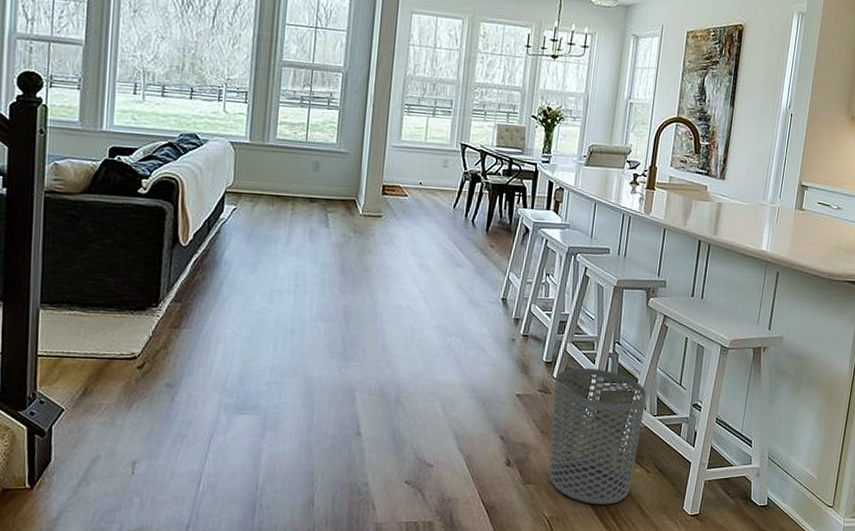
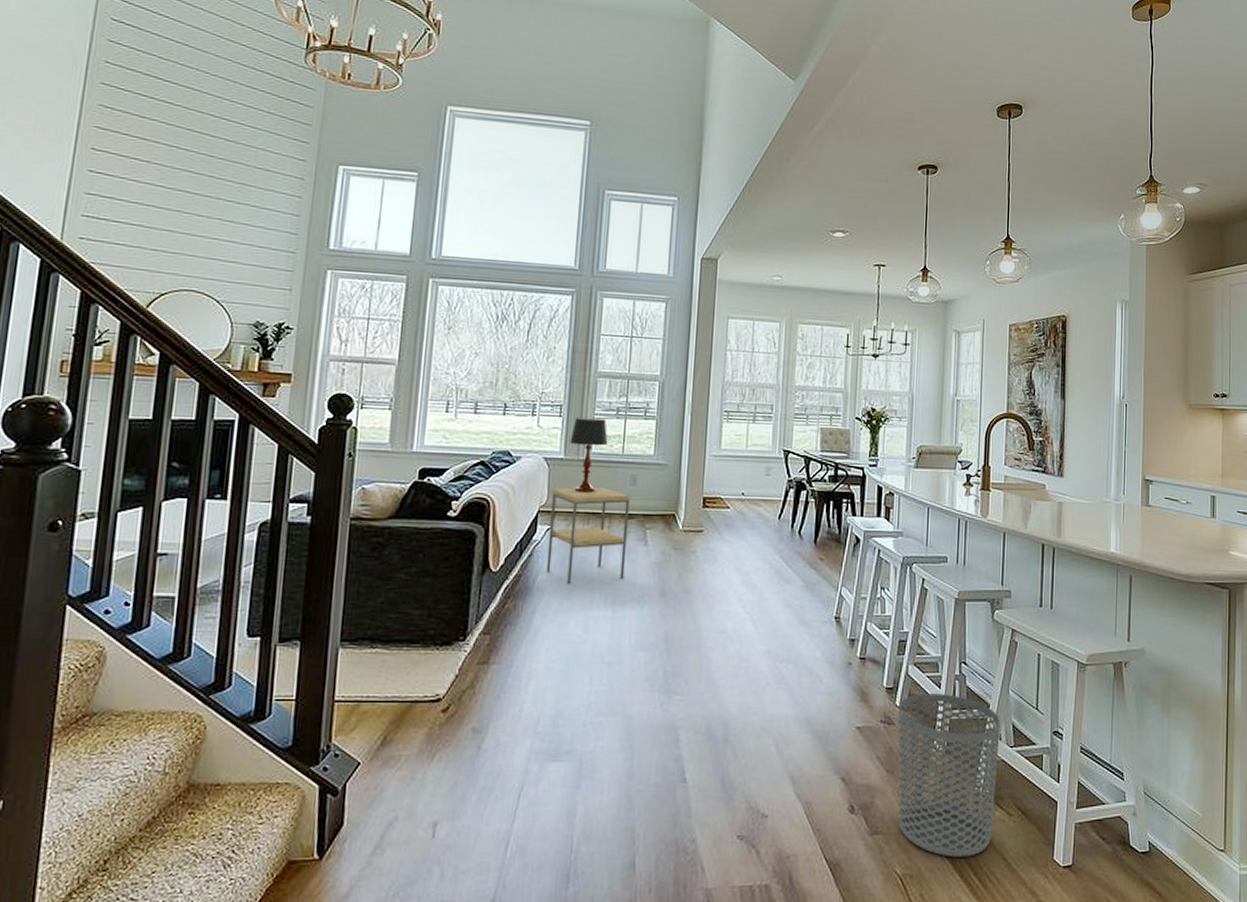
side table: none [233,171,313,260] -> present [546,487,630,584]
table lamp: none [255,105,292,178] -> present [570,418,608,494]

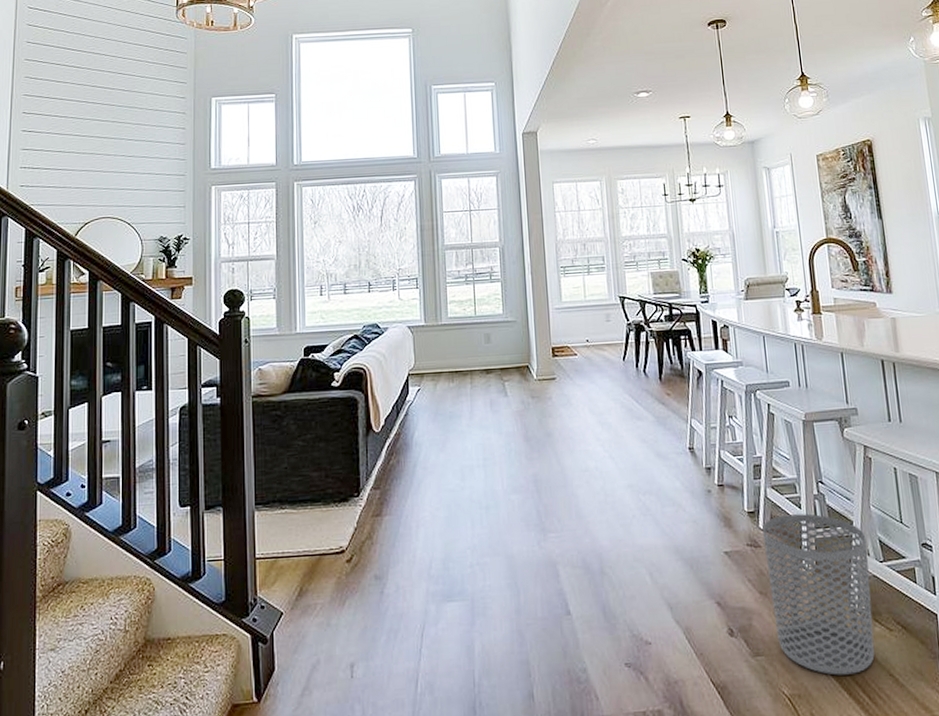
side table: present [546,487,630,584] -> none [417,347,490,438]
table lamp: present [570,418,608,494] -> none [428,286,461,355]

